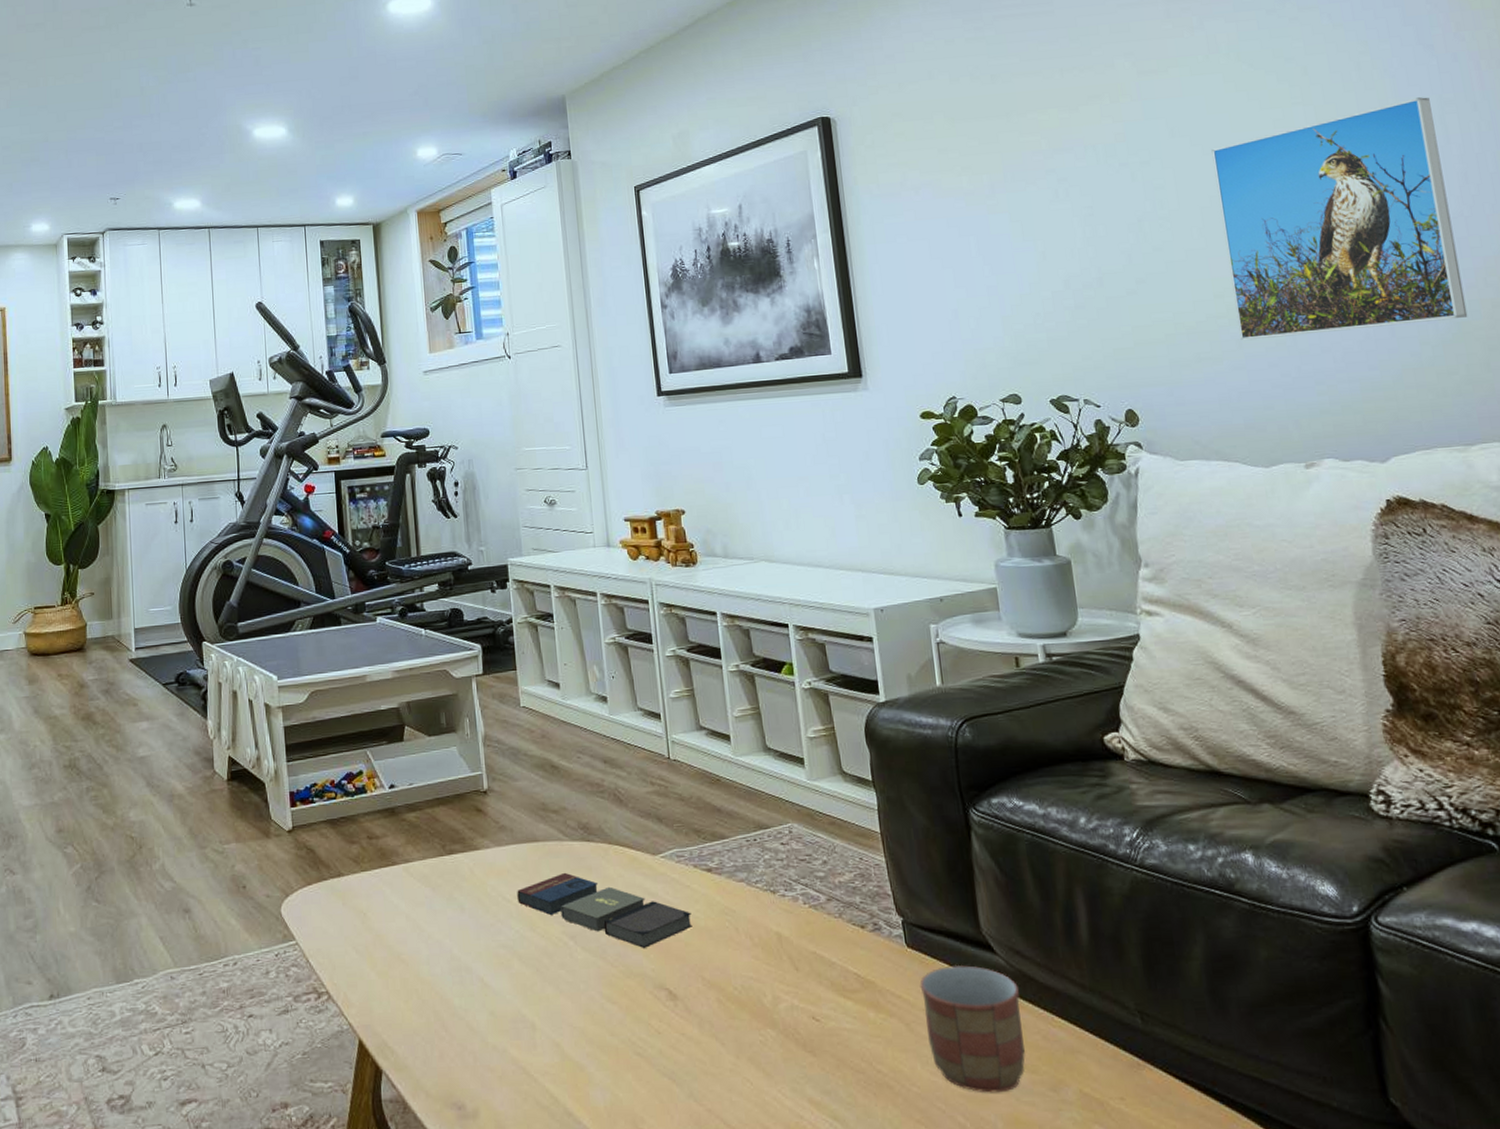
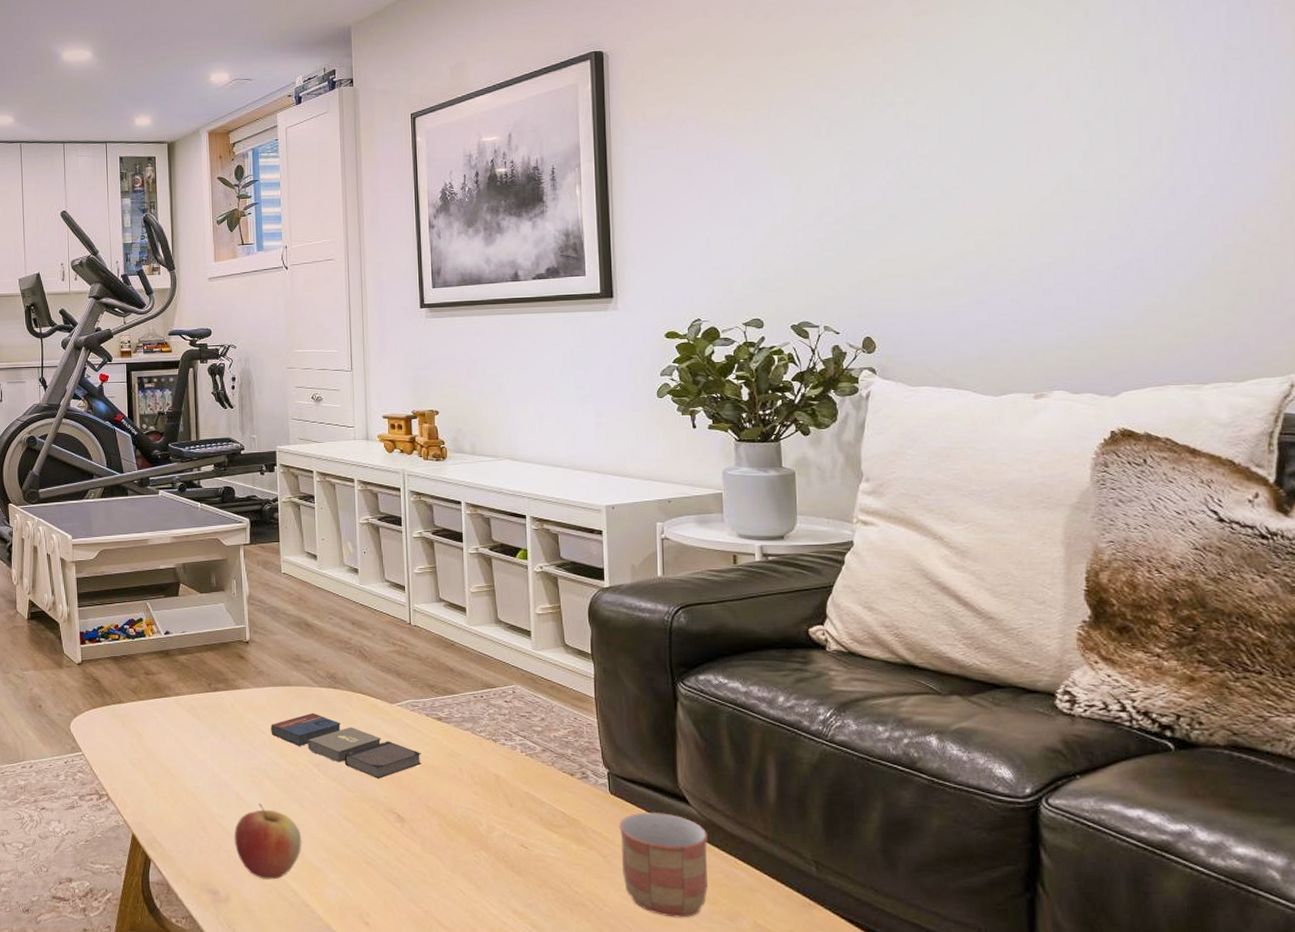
apple: none [480,988,561,1085] -> present [234,803,302,880]
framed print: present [1211,97,1468,340] -> none [979,43,1221,277]

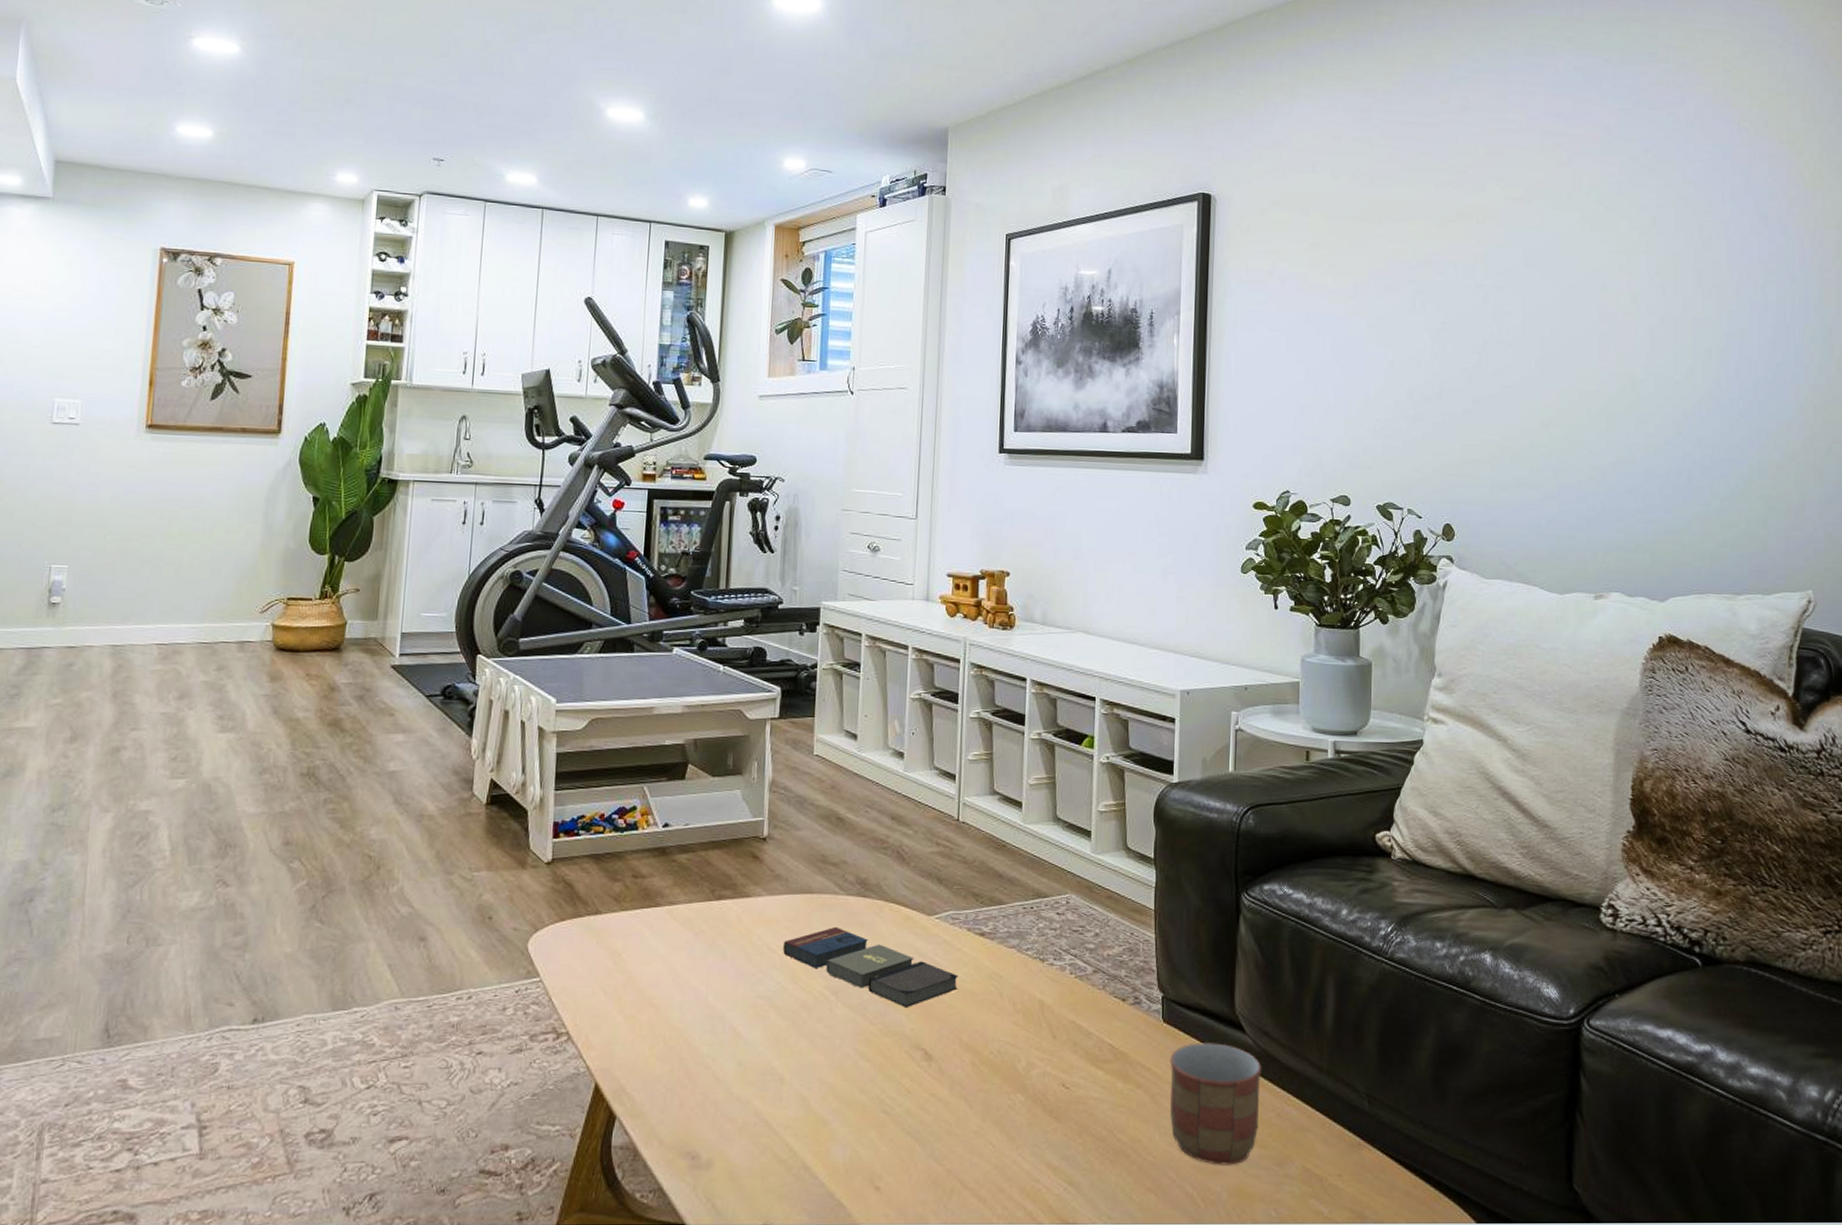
apple: present [234,803,302,880] -> none [724,1040,809,1137]

